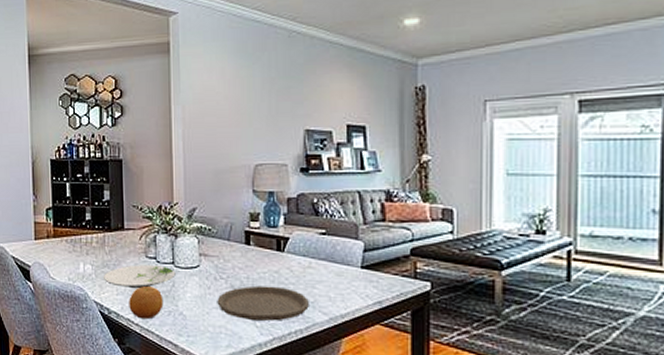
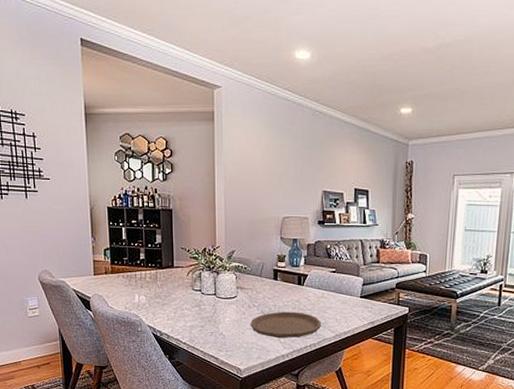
plate: present [104,265,176,289] -> none [156,296,217,315]
fruit: present [129,286,164,320] -> none [178,313,207,339]

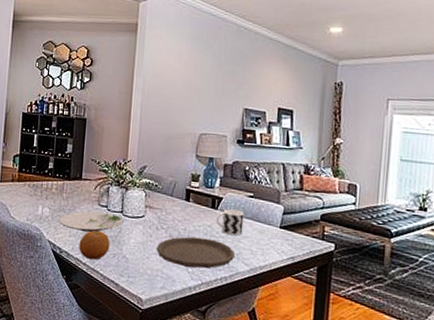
plate: none [156,296,217,315] -> present [59,211,123,233]
fruit: none [178,313,207,339] -> present [79,230,110,260]
cup: none [302,284,328,307] -> present [216,209,244,235]

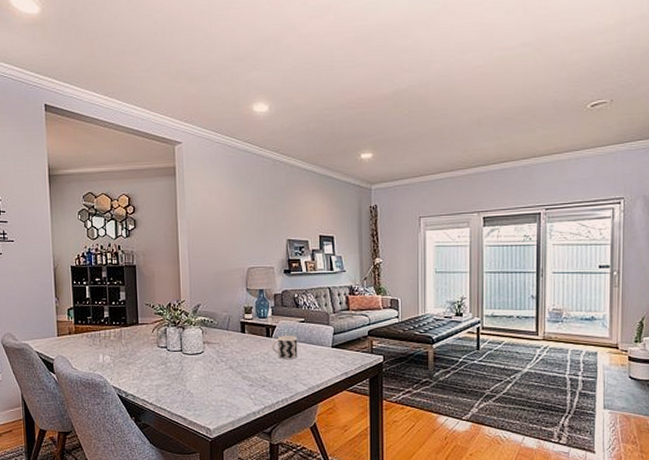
plate: present [59,211,123,233] -> none [121,353,184,374]
fruit: present [79,230,110,260] -> none [143,371,174,399]
plate: present [156,236,235,269] -> none [218,365,292,395]

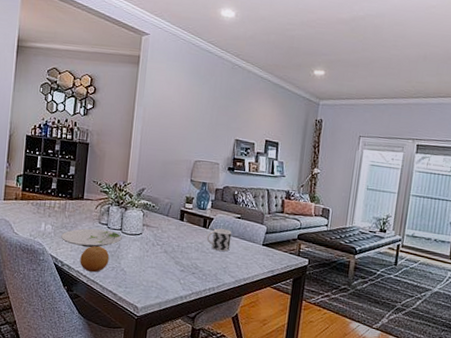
plate: none [121,353,184,374] -> present [61,228,122,248]
fruit: none [143,371,174,399] -> present [80,246,110,273]

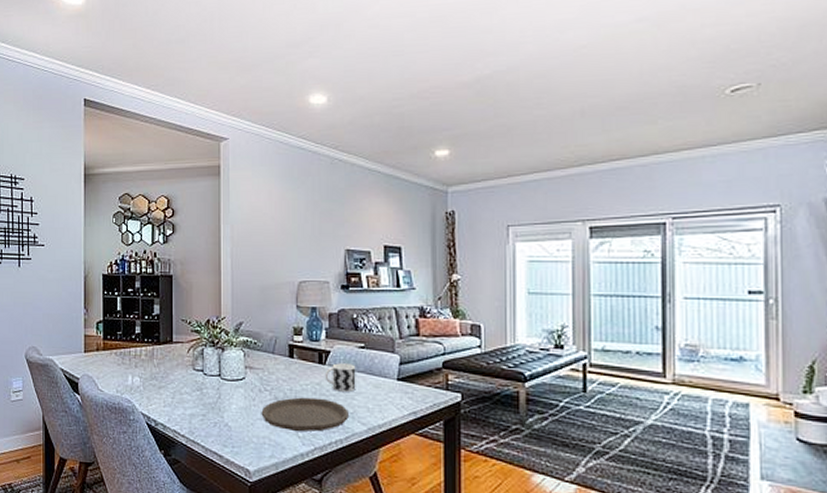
plate: present [61,228,122,248] -> none [152,377,222,401]
fruit: present [80,246,110,273] -> none [176,398,209,431]
plate: none [152,252,222,280] -> present [261,397,349,432]

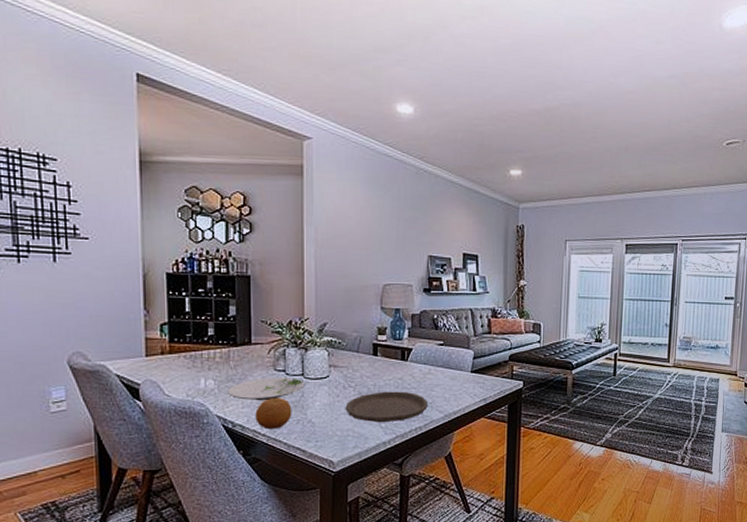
plate: none [152,377,222,401] -> present [228,377,305,401]
fruit: none [176,398,209,431] -> present [255,398,292,430]
cup: present [325,363,356,392] -> none [406,359,435,384]

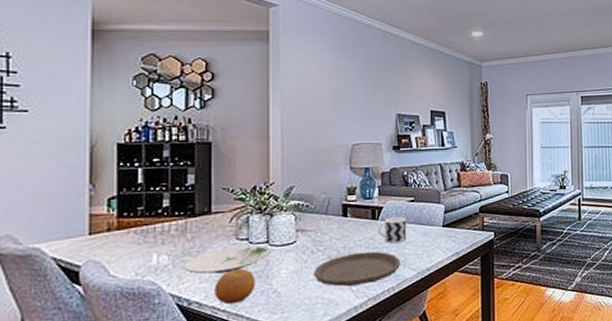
cup: none [406,359,435,384] -> present [377,216,407,243]

